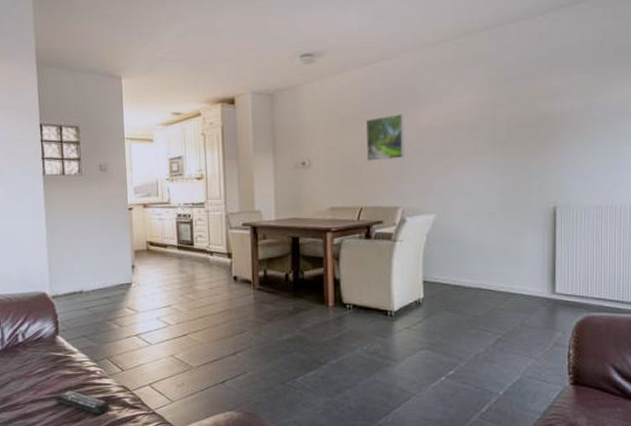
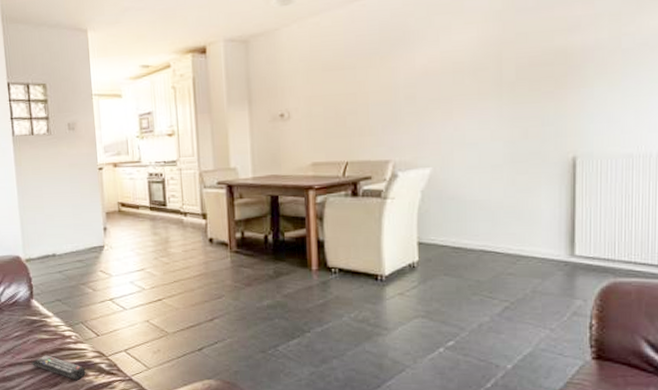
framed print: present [365,114,405,161] -> none [350,56,396,111]

